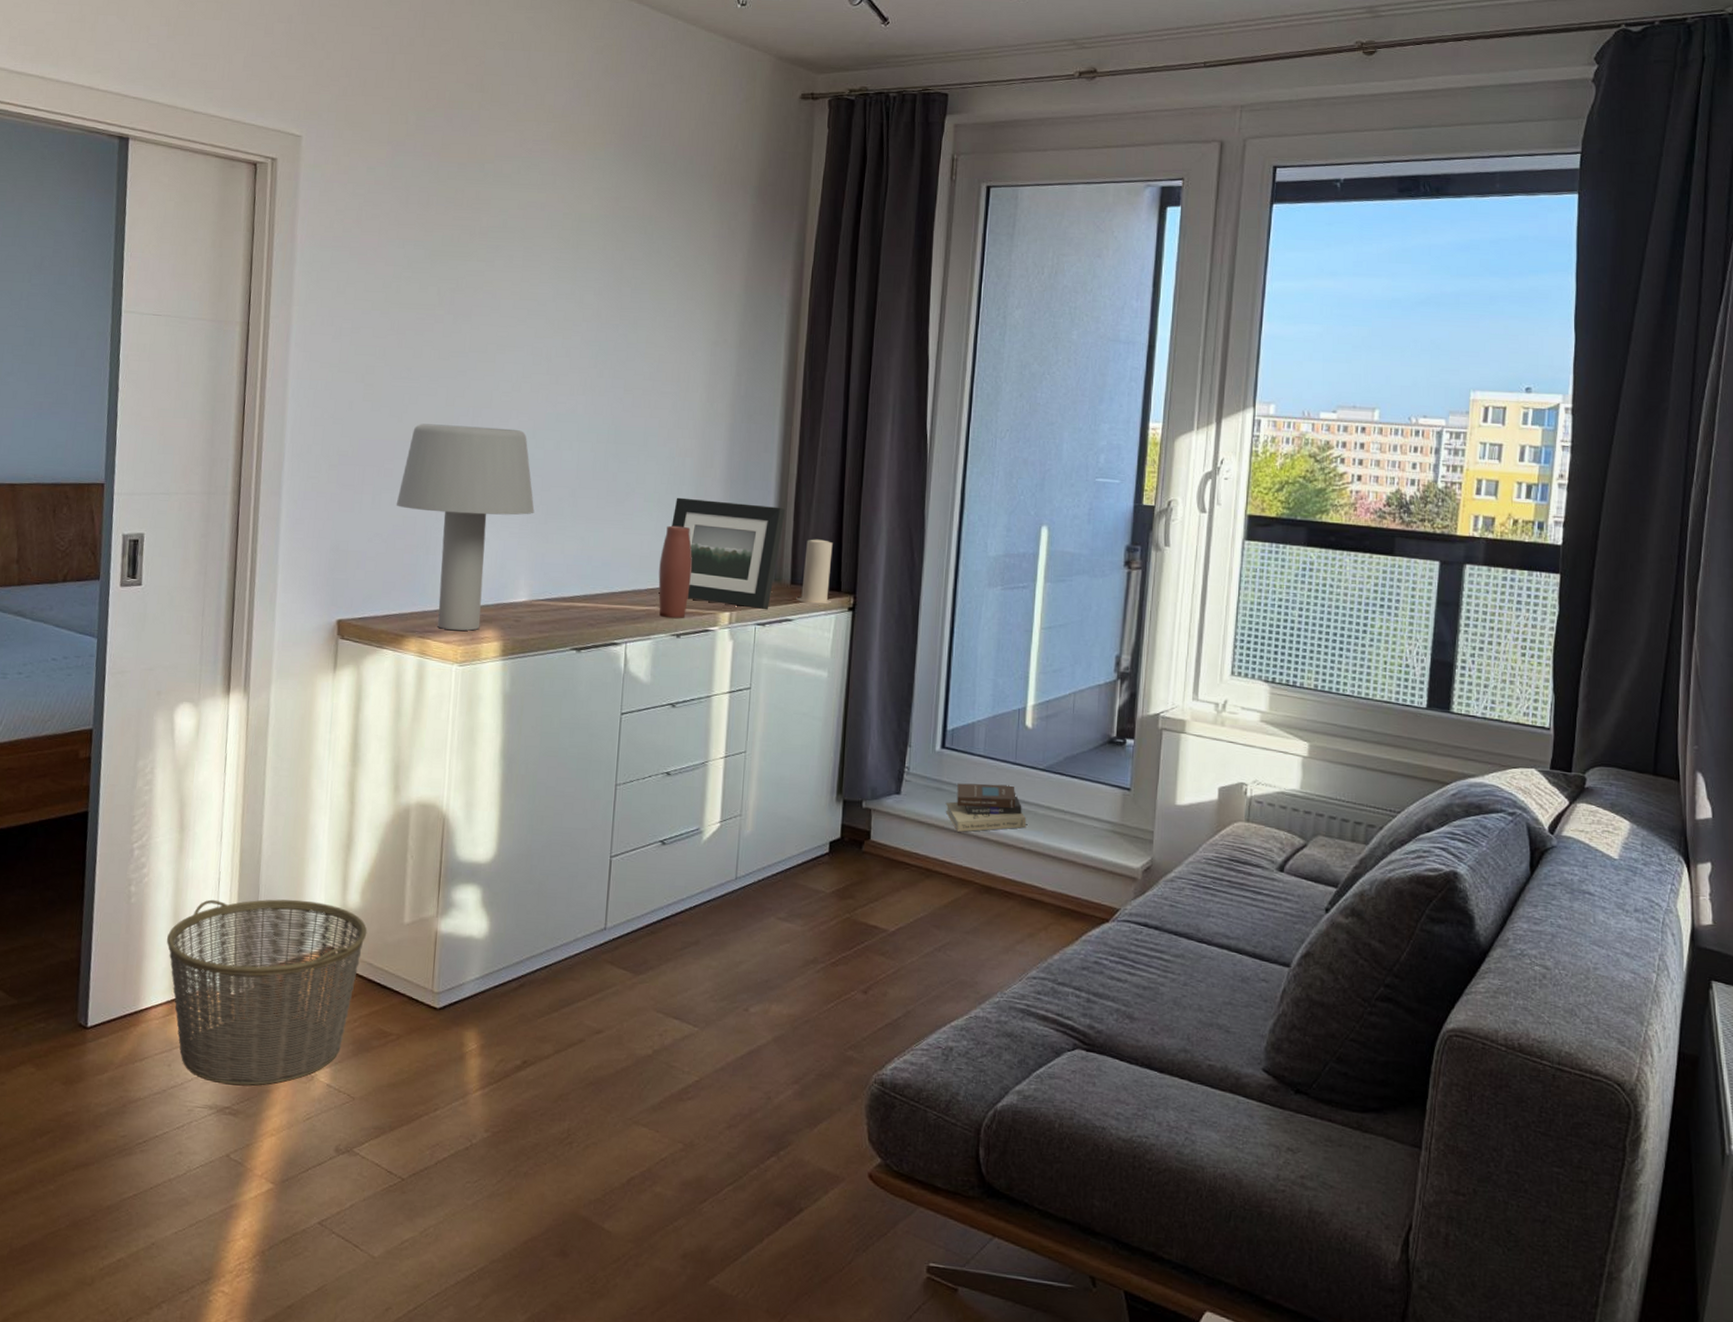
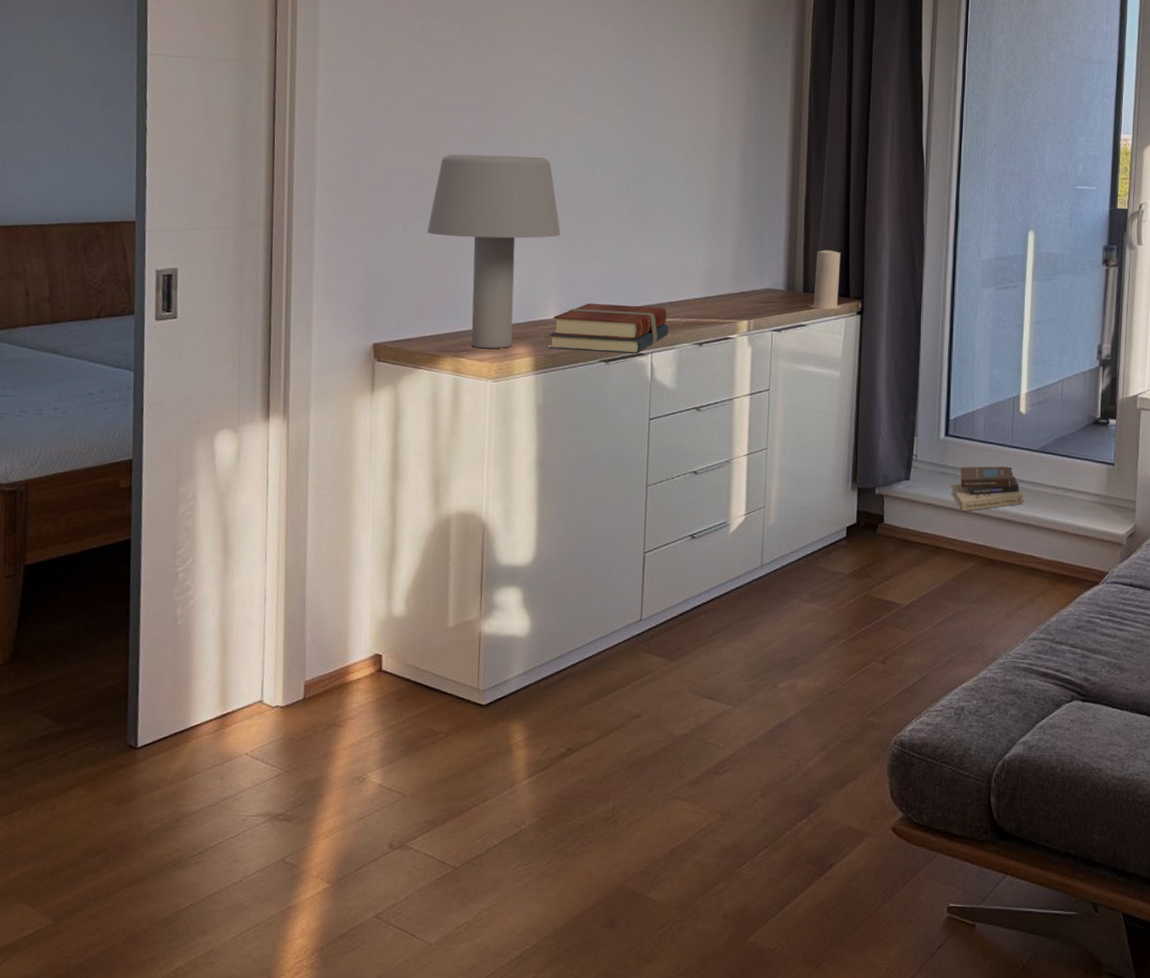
basket: present [166,899,367,1086] -> none [214,611,413,792]
books: none [518,586,645,644] -> present [548,303,669,354]
vase: present [658,525,693,619] -> none [680,242,712,329]
picture frame: present [672,497,786,610] -> none [691,216,797,317]

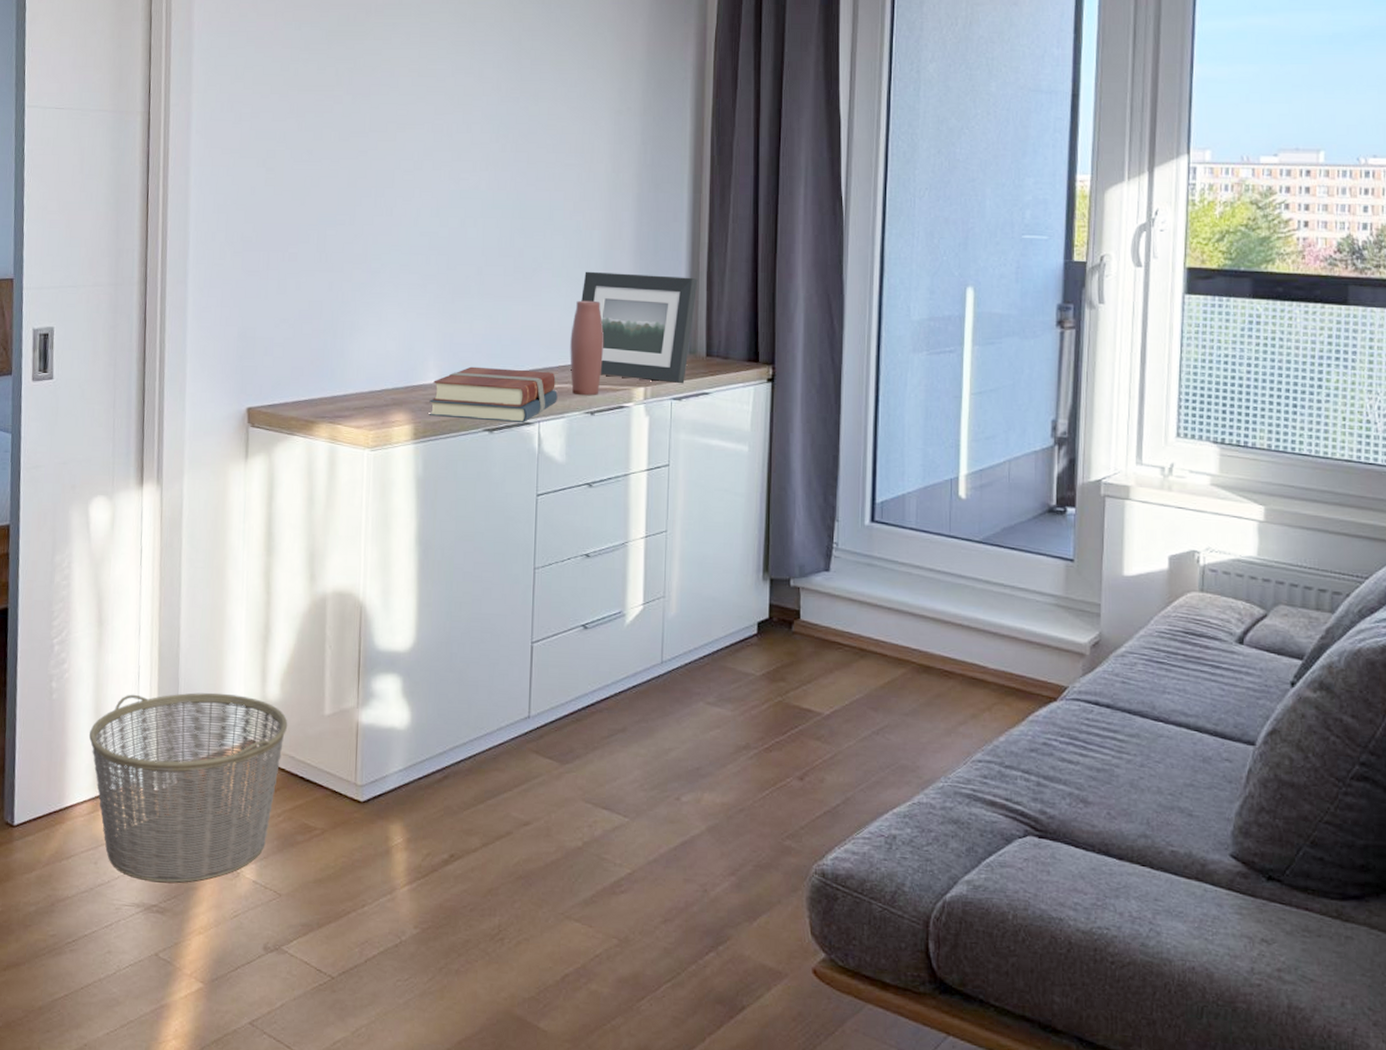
basket: none [214,611,413,792] -> present [88,692,288,883]
table lamp: present [427,154,561,348] -> none [301,206,441,415]
vase: none [680,242,712,329] -> present [570,300,604,396]
picture frame: none [691,216,797,317] -> present [581,271,698,384]
candle: present [809,250,842,310] -> none [713,309,750,376]
books: present [950,466,1024,511] -> none [877,558,964,609]

